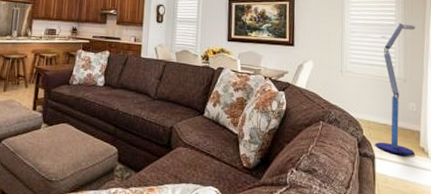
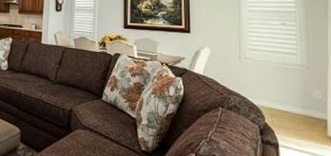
floor lamp: present [375,23,415,156] -> none [278,10,322,145]

